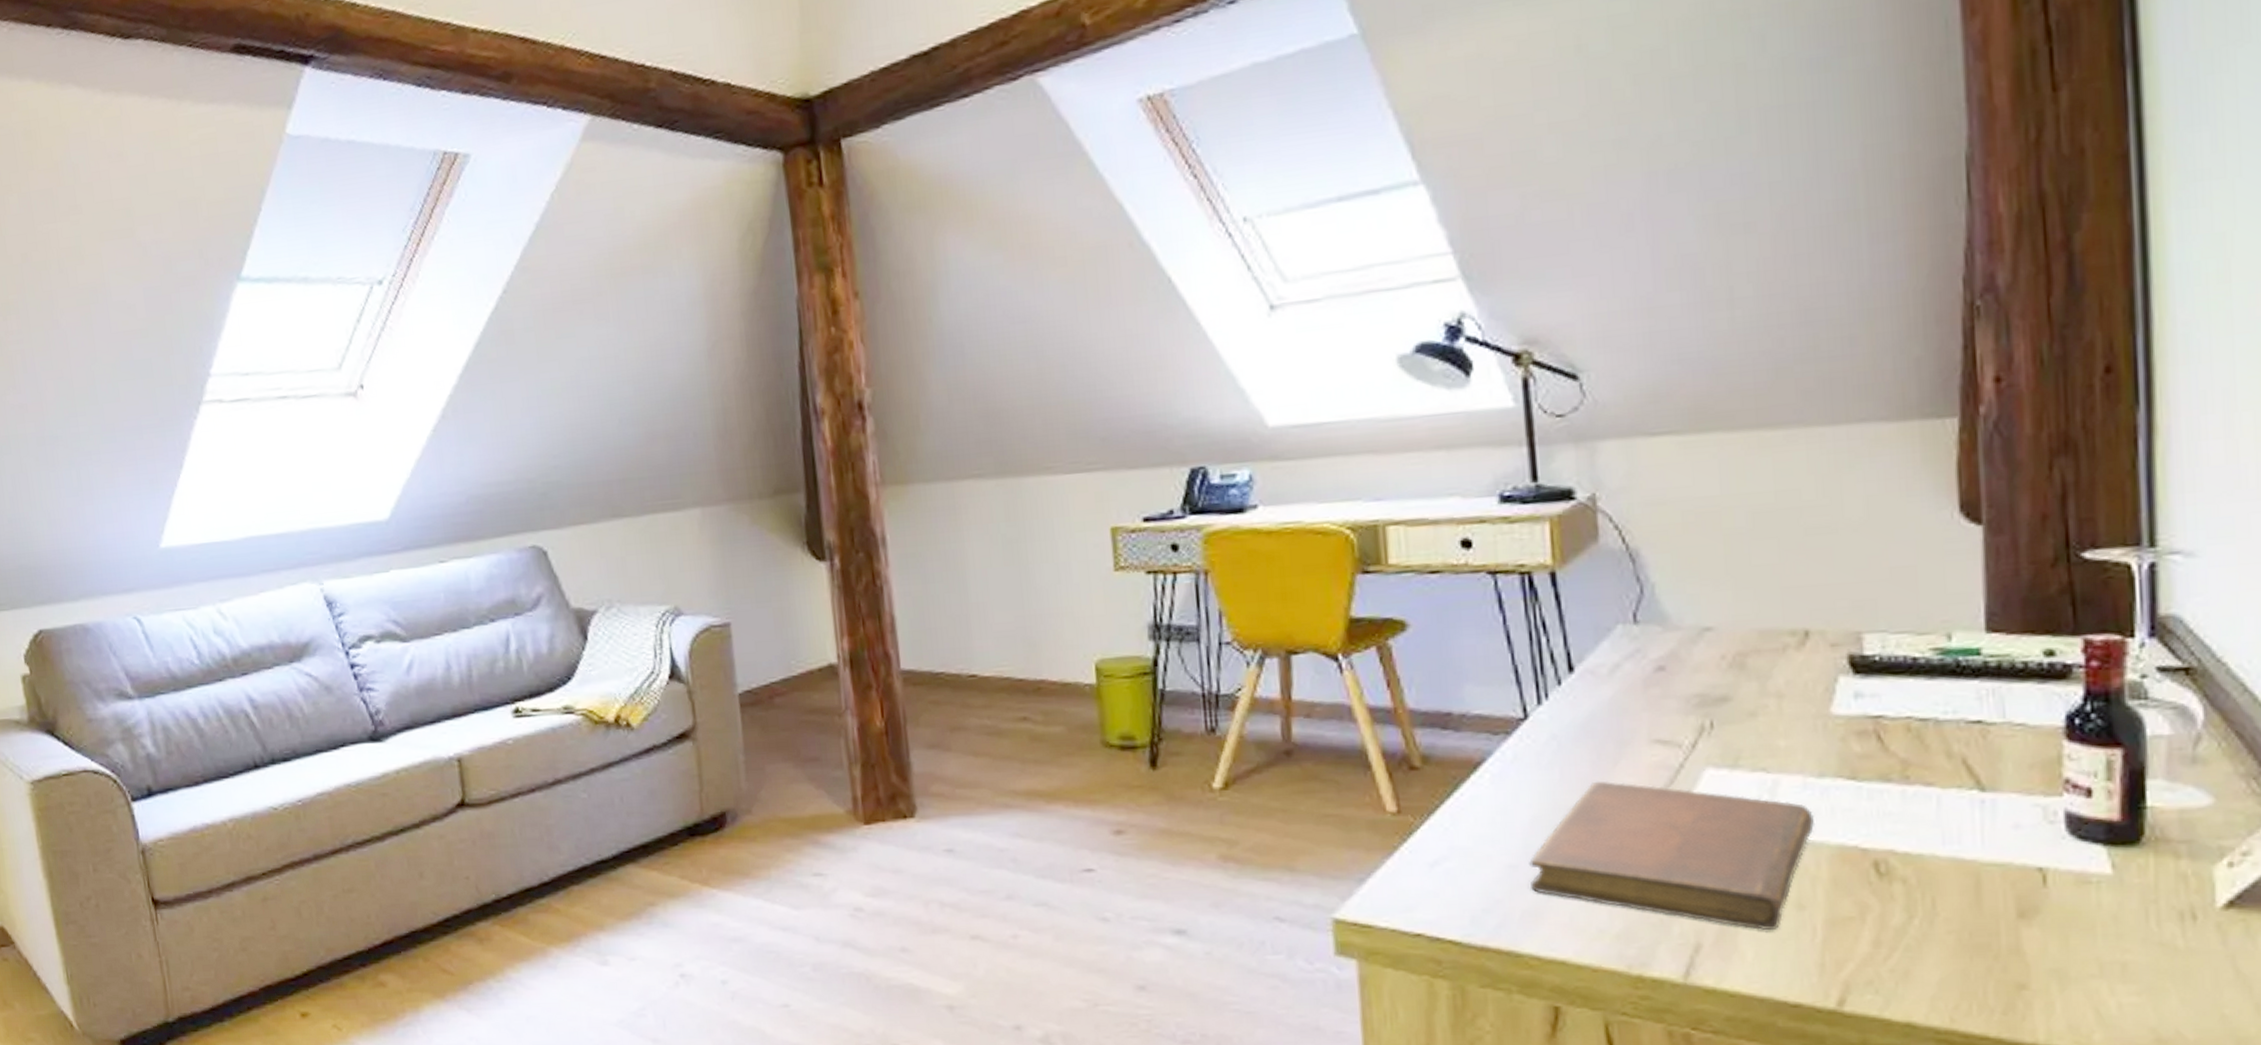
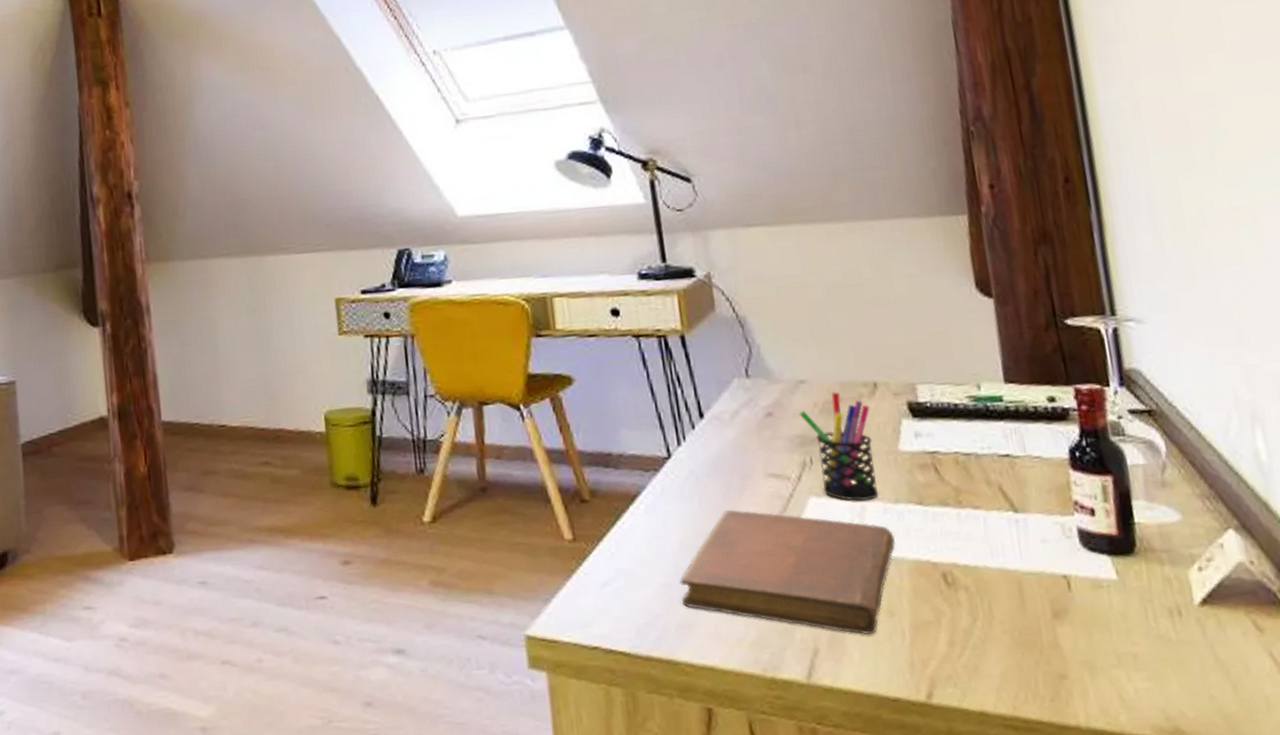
pen holder: none [1700,642,1799,775] -> present [799,392,879,502]

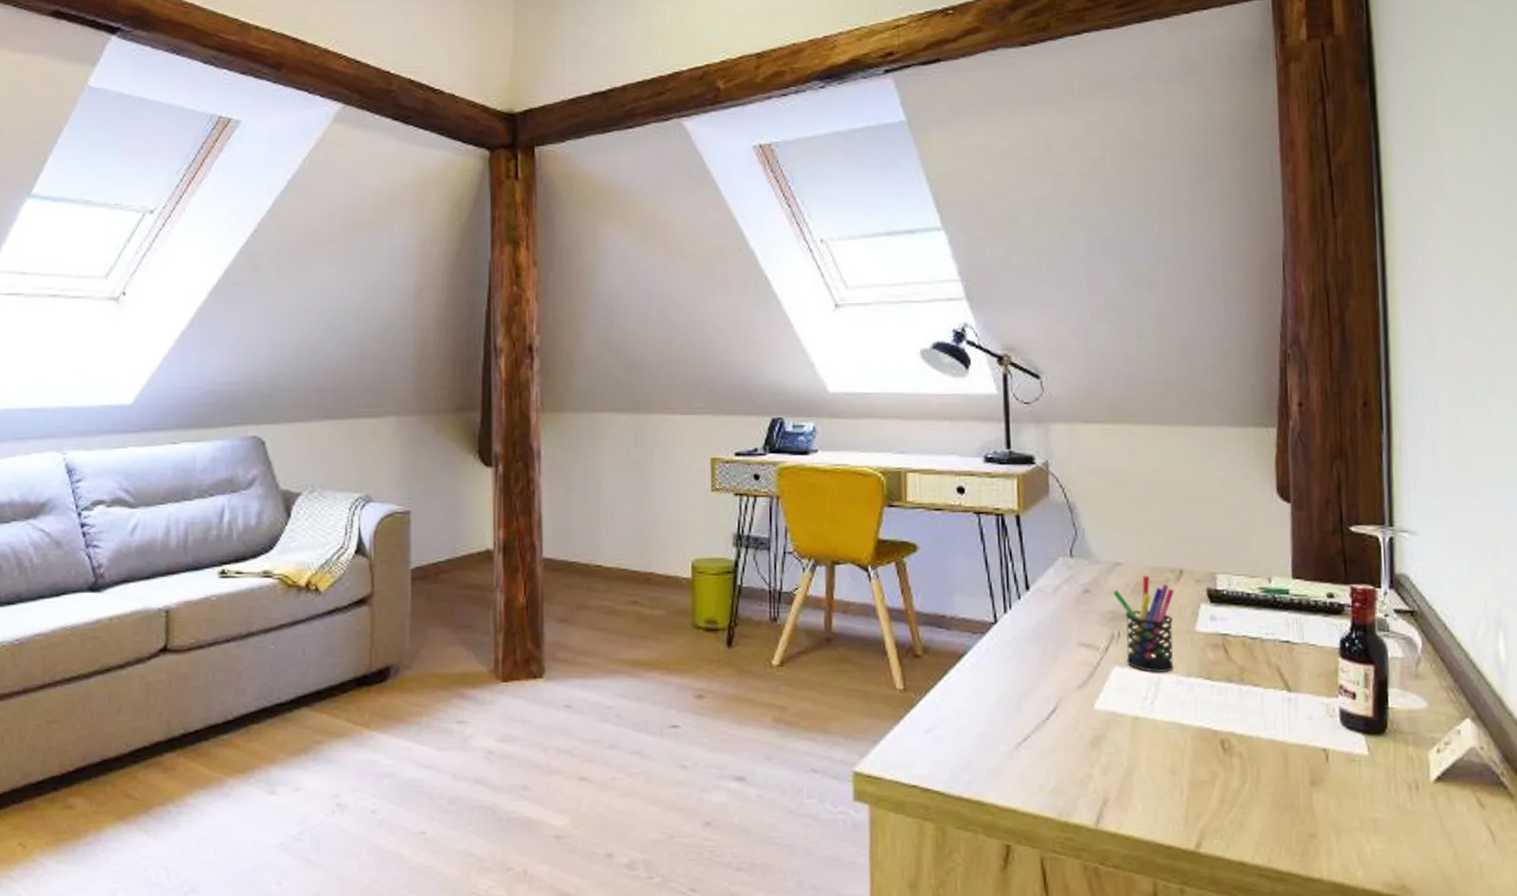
notebook: present [680,509,896,635] -> none [994,672,1184,790]

